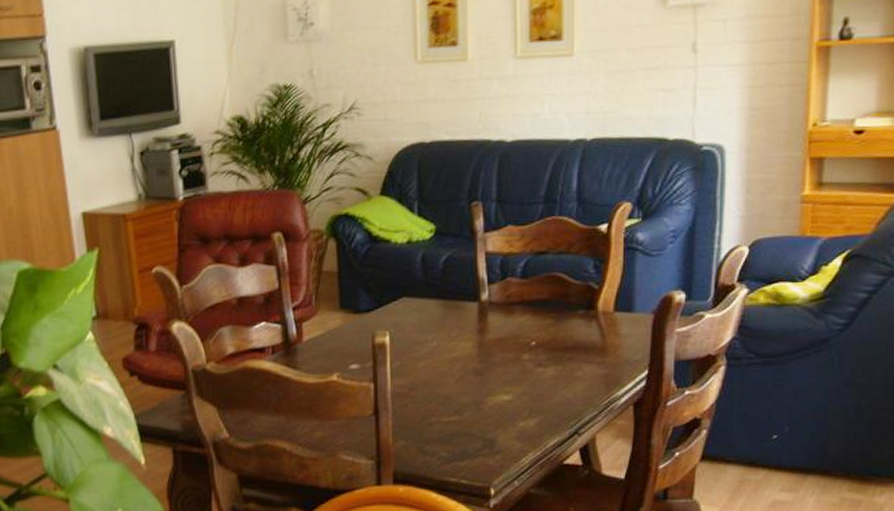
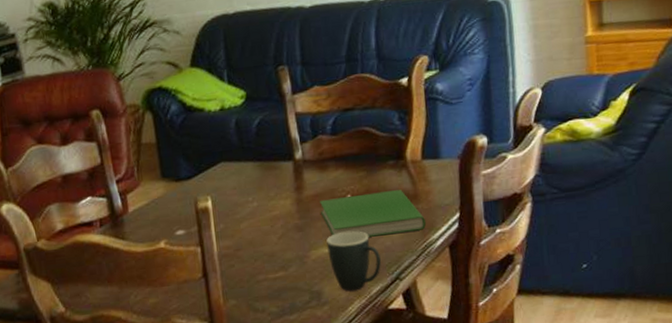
hardcover book: none [501,341,612,388] -> present [319,190,427,237]
mug: none [506,380,560,441] -> present [326,231,381,291]

